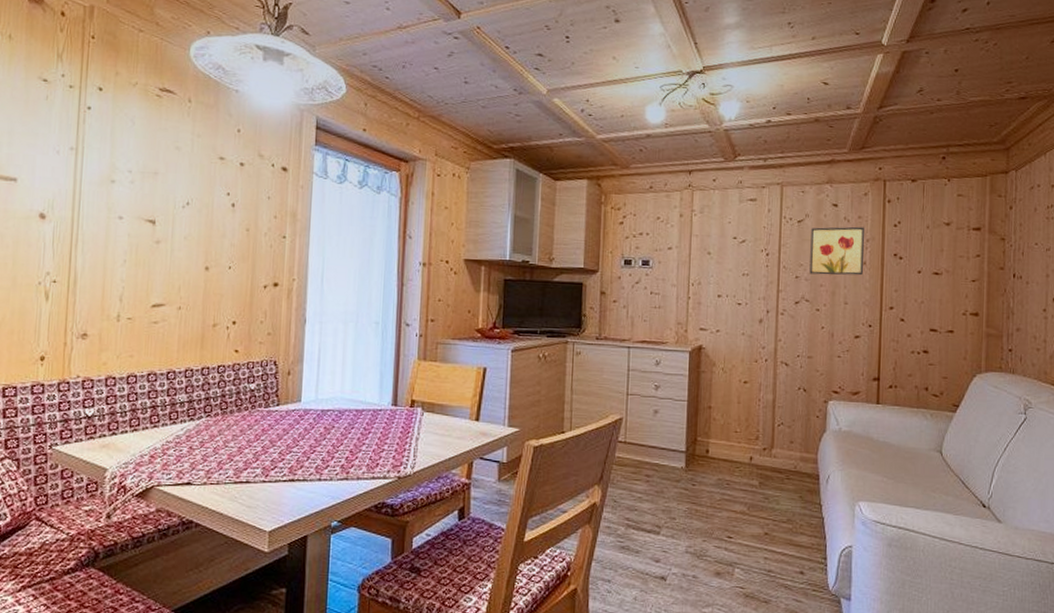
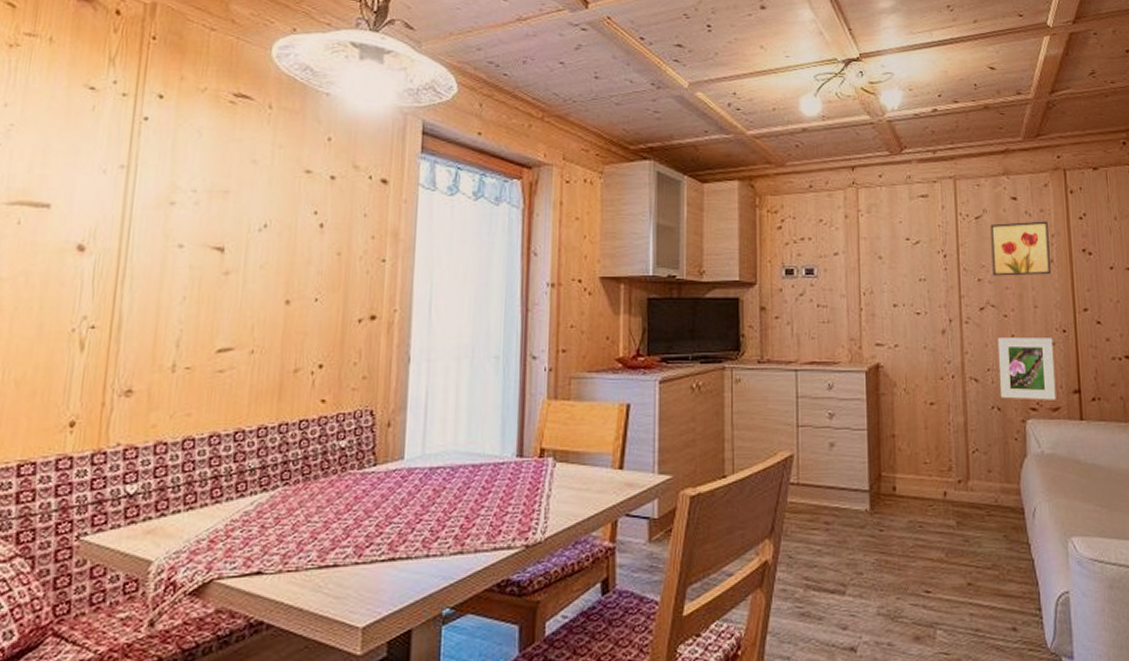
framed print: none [806,329,859,385] -> present [997,338,1057,400]

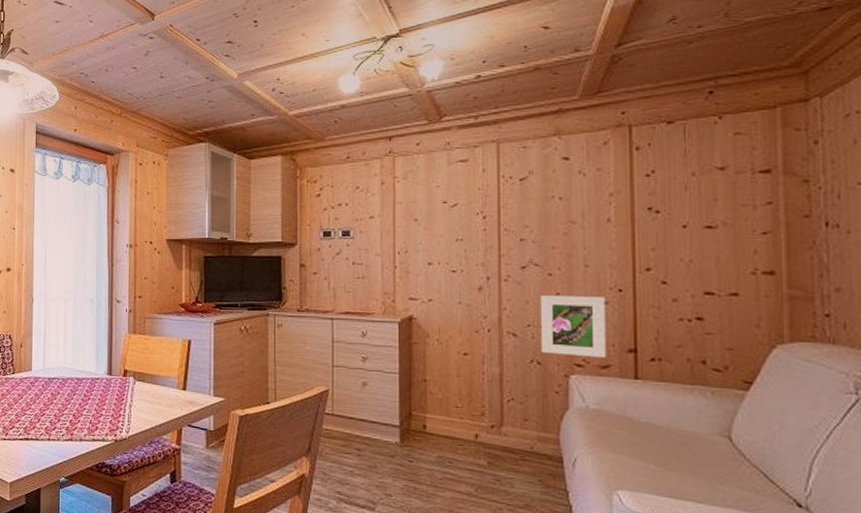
wall art: present [990,221,1051,276] -> none [537,180,606,236]

